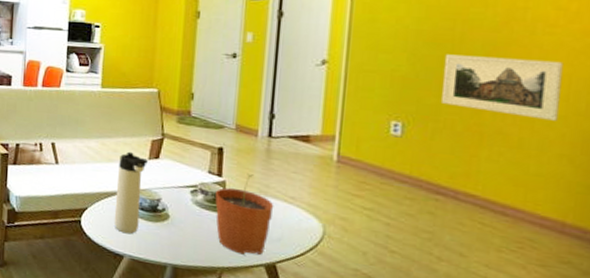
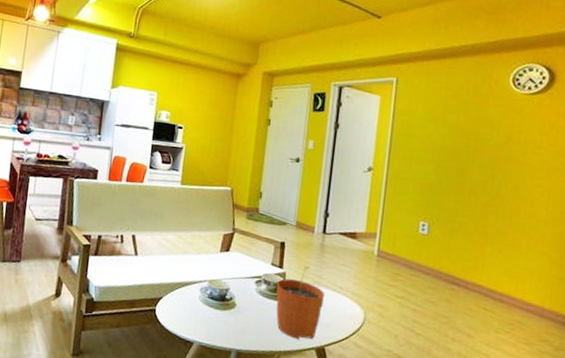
thermos bottle: present [113,151,148,235] -> none [186,244,219,322]
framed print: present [442,54,564,121] -> none [458,167,545,225]

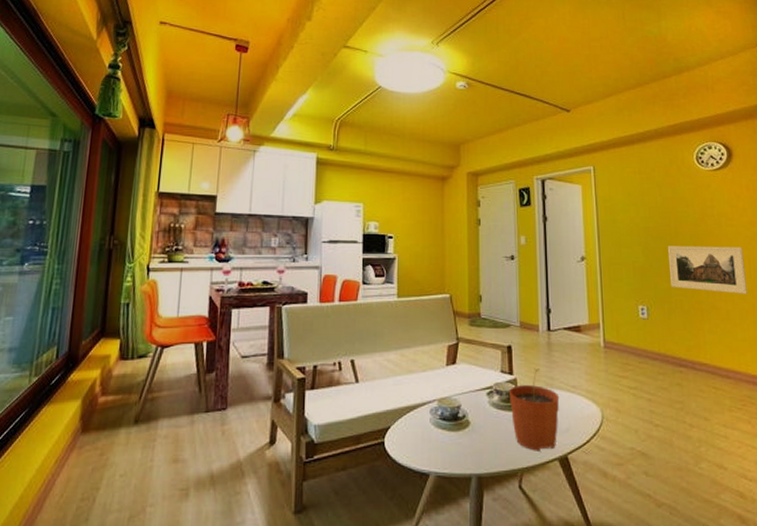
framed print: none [458,167,545,225] -> present [667,246,747,294]

